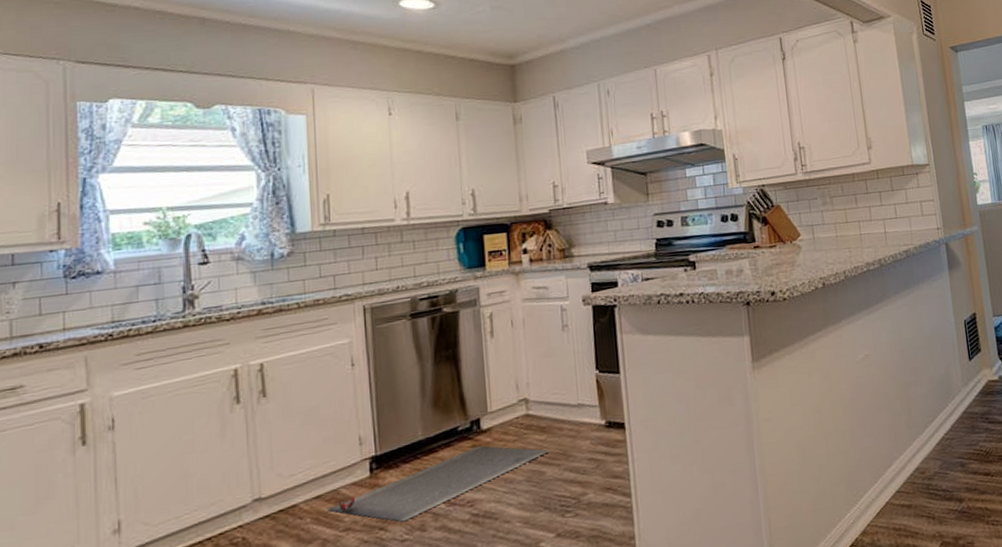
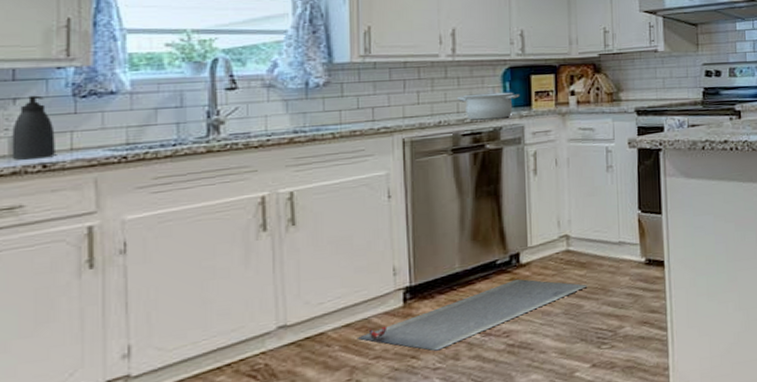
soap dispenser: none [12,278,50,342] -> present [11,95,55,160]
cooking pot: none [412,253,474,284] -> present [456,92,520,120]

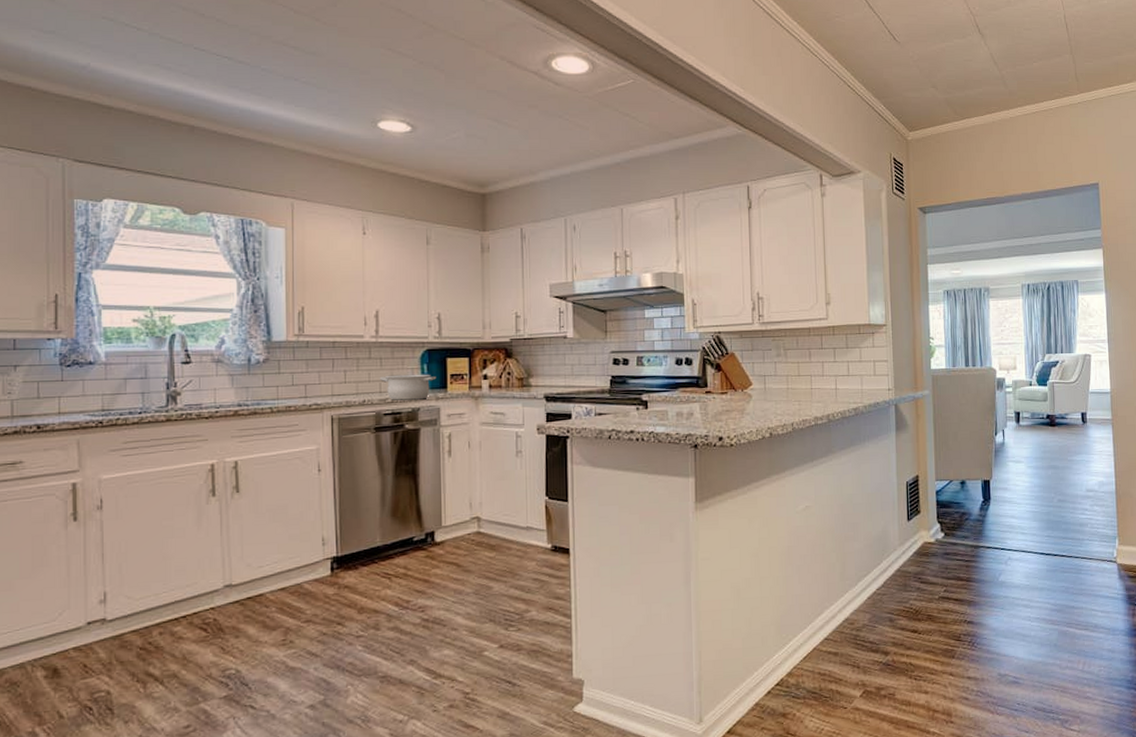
soap dispenser: present [11,95,55,160] -> none [13,363,47,421]
door mat: present [357,278,588,351] -> none [291,556,497,620]

